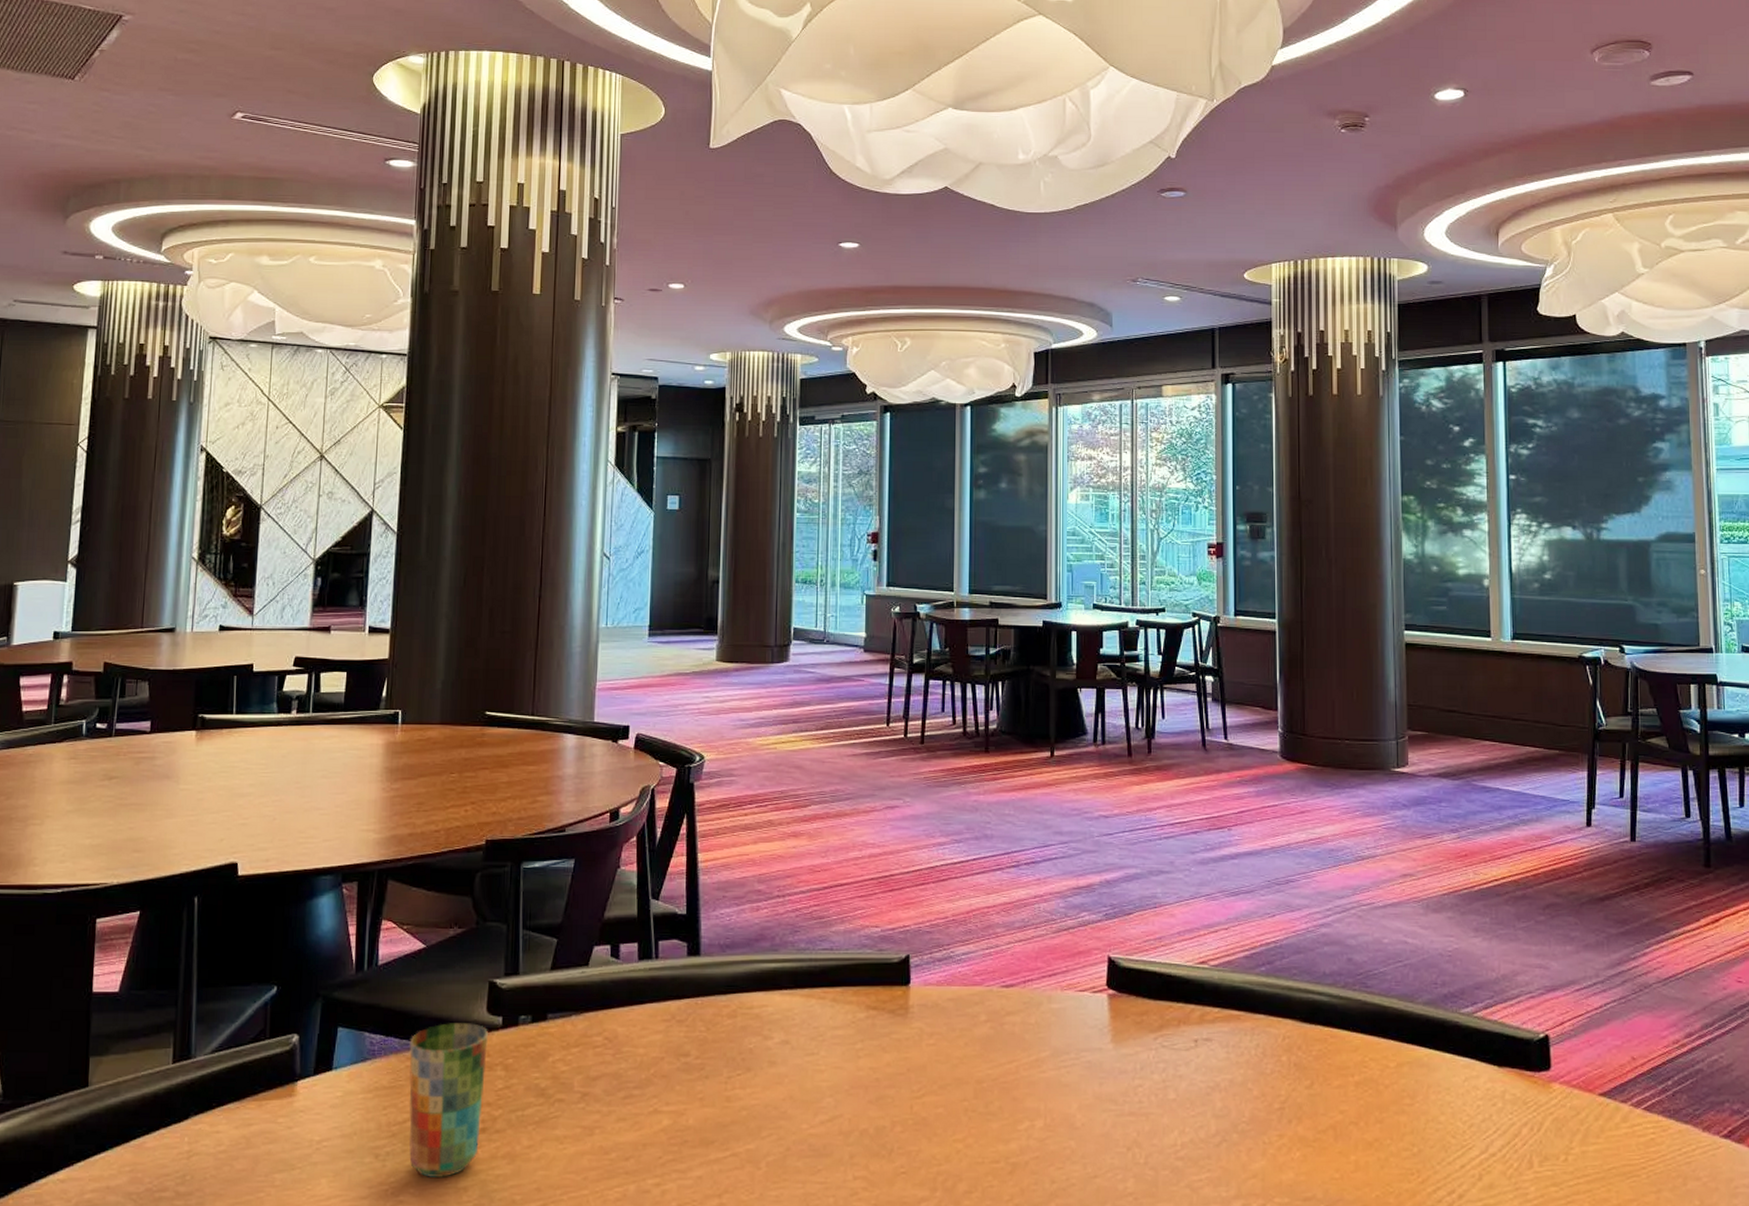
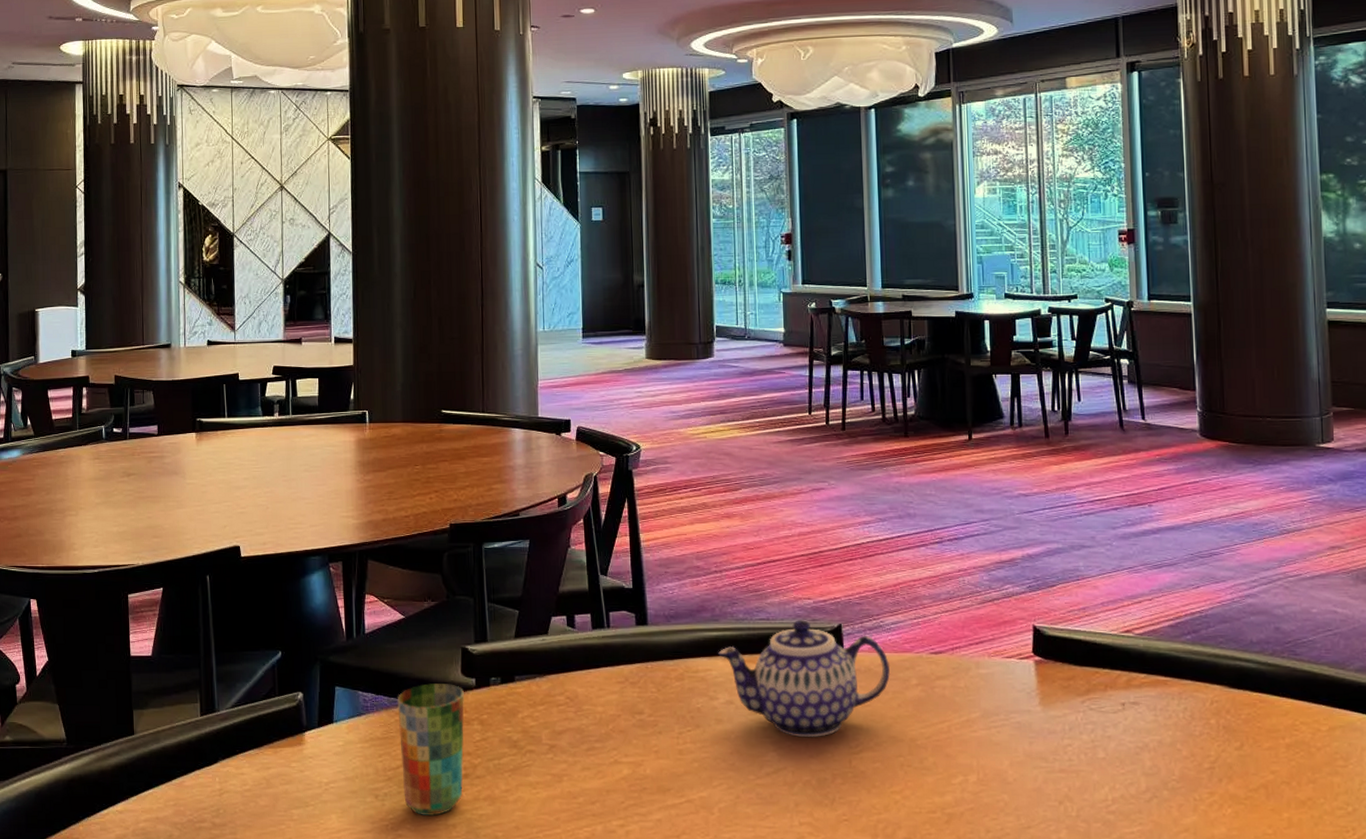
teapot: none [774,950,958,1081] -> present [717,620,890,738]

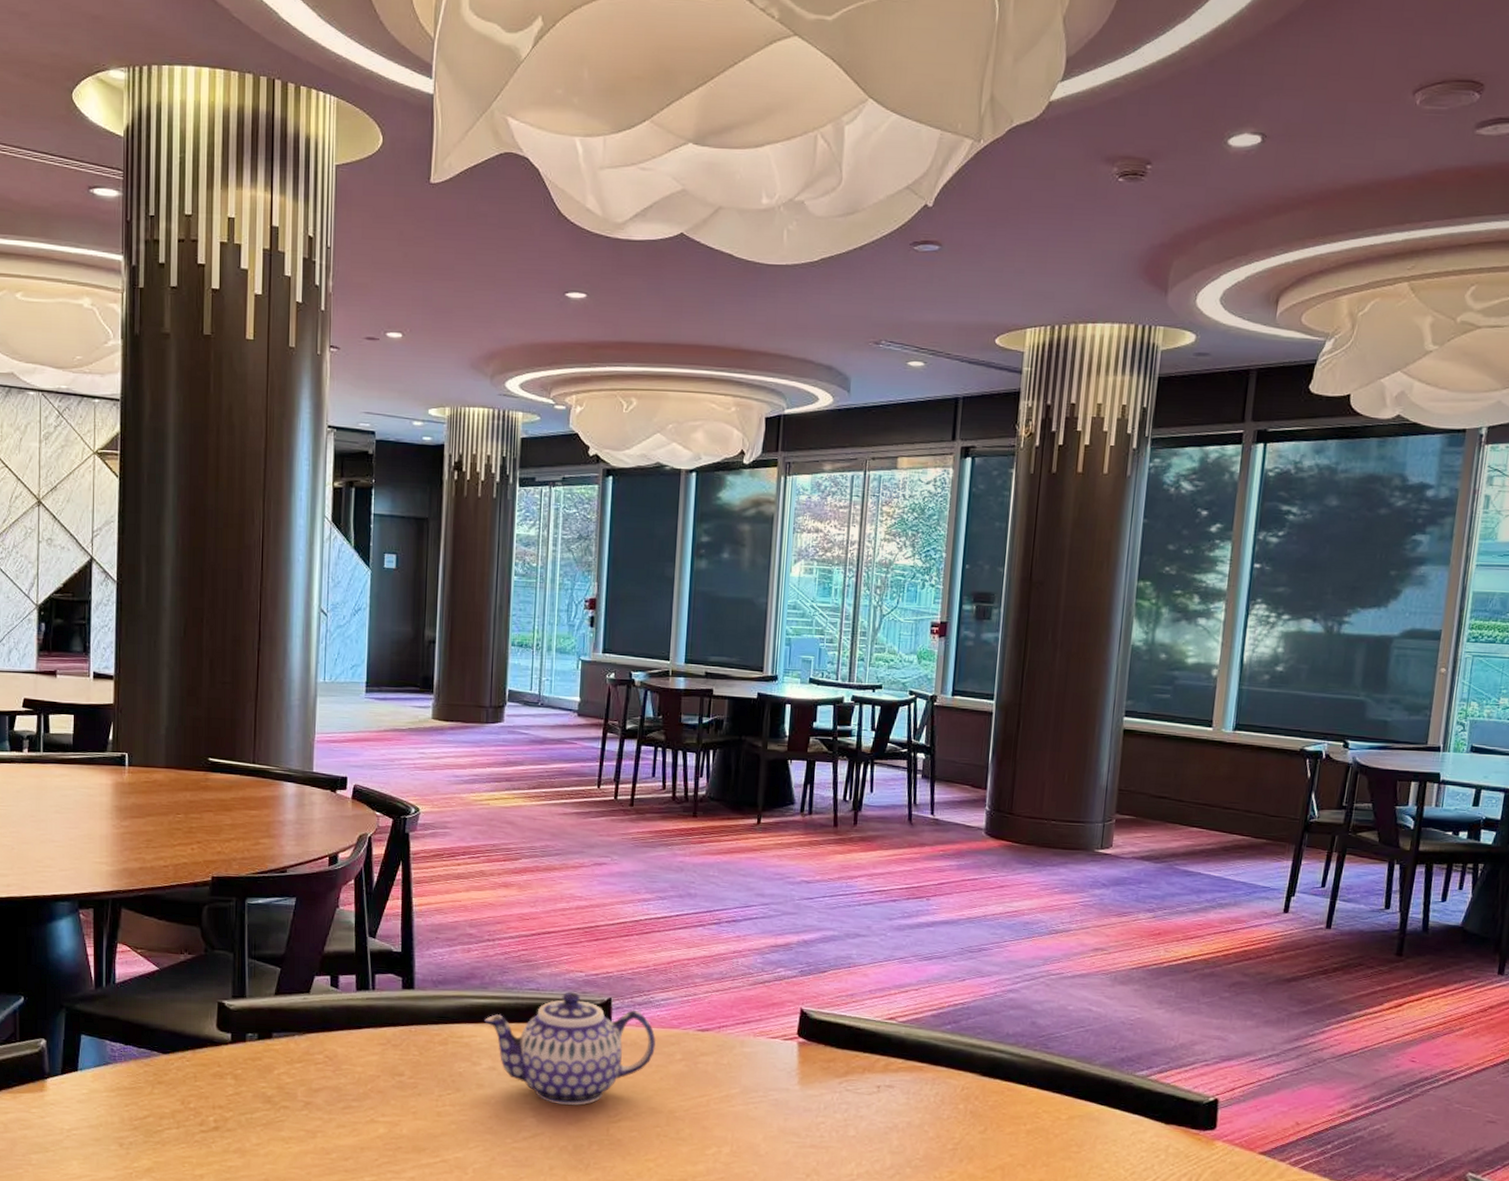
cup: present [397,682,464,816] -> none [147,1036,218,1166]

